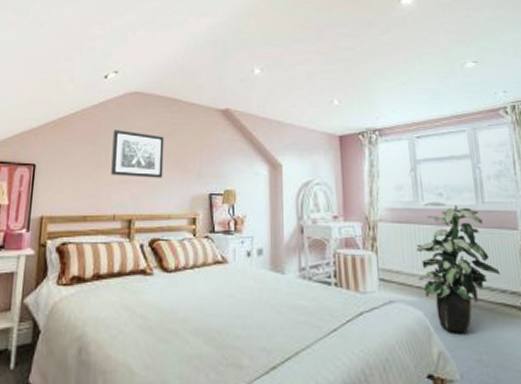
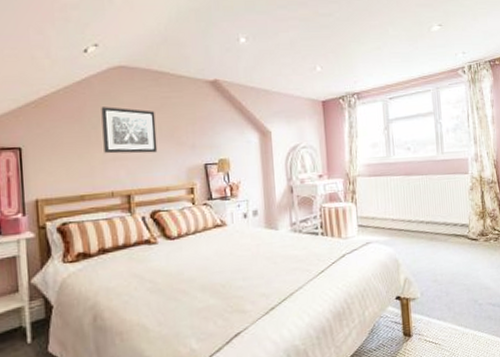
indoor plant: present [416,201,501,334] -> none [388,155,454,262]

